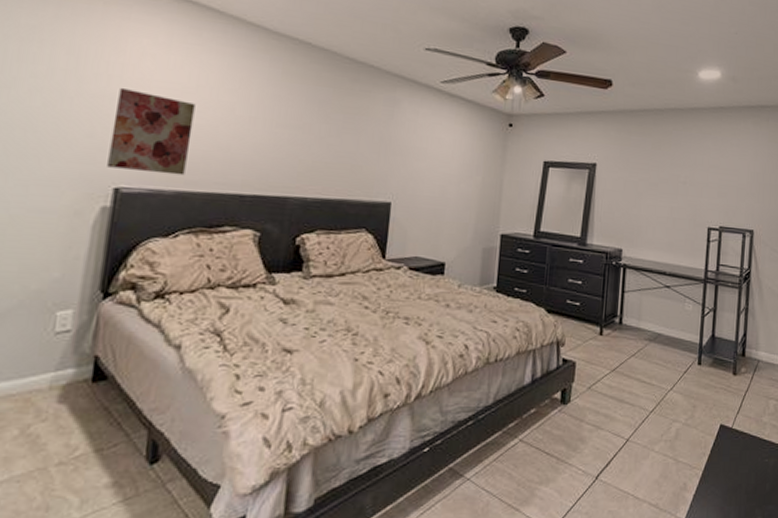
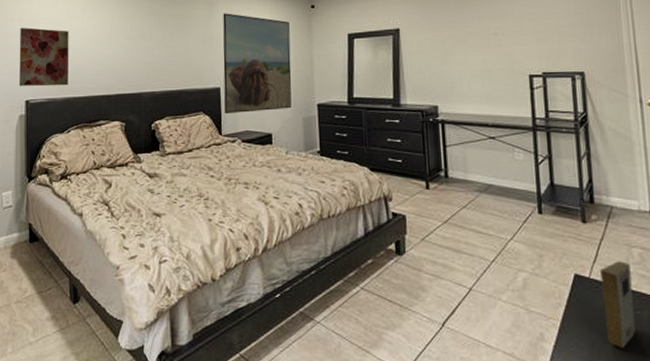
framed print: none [391,115,483,236] -> present [223,13,292,114]
book: none [739,412,766,495] -> present [600,261,636,348]

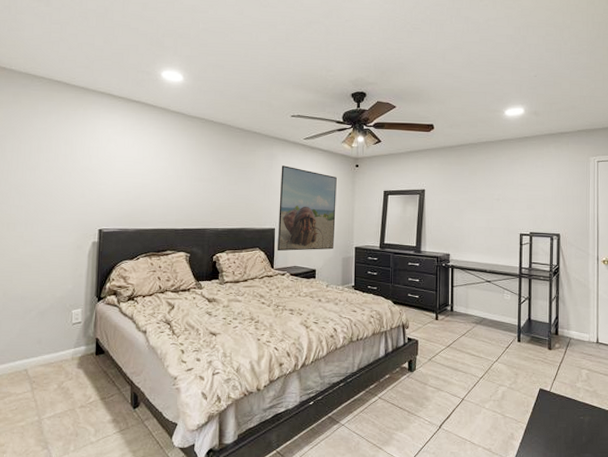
wall art: present [19,27,69,87] -> none [94,163,143,218]
book: present [600,261,636,348] -> none [558,379,579,444]

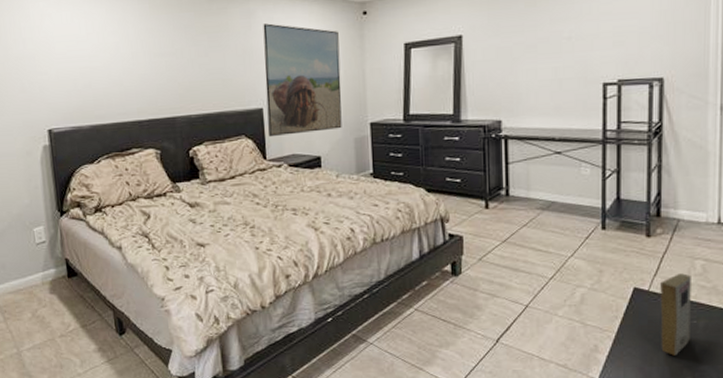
book: none [558,379,579,444] -> present [660,273,691,356]

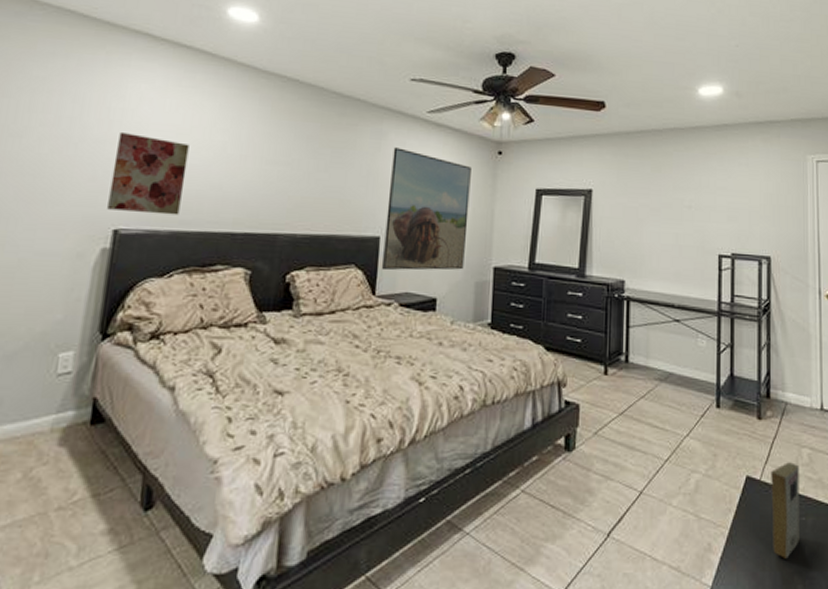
wall art: none [33,47,94,114] -> present [107,131,189,215]

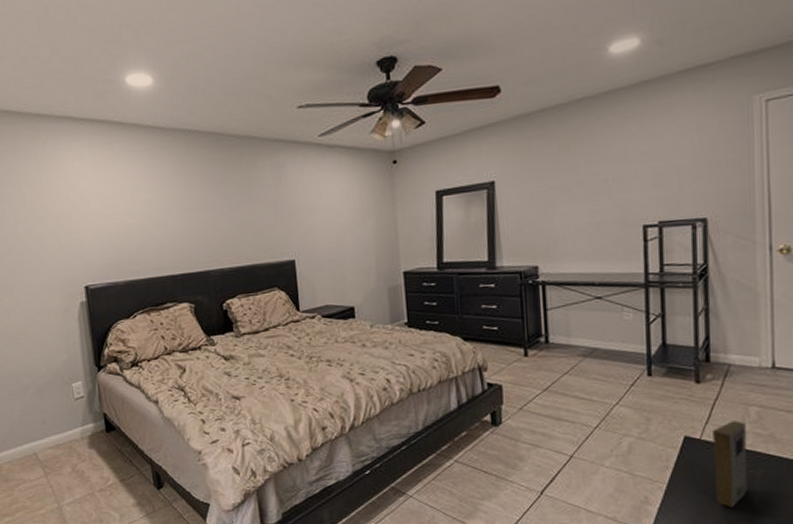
wall art: present [107,131,189,215] -> none [69,206,129,271]
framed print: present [381,147,471,271] -> none [293,175,375,289]

